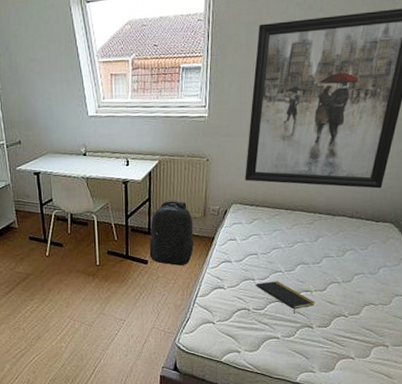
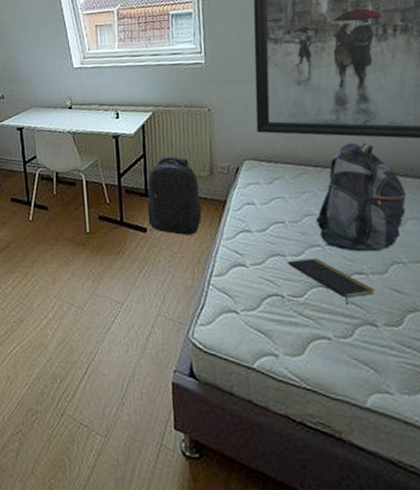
backpack: none [281,190,350,275] -> present [315,142,407,252]

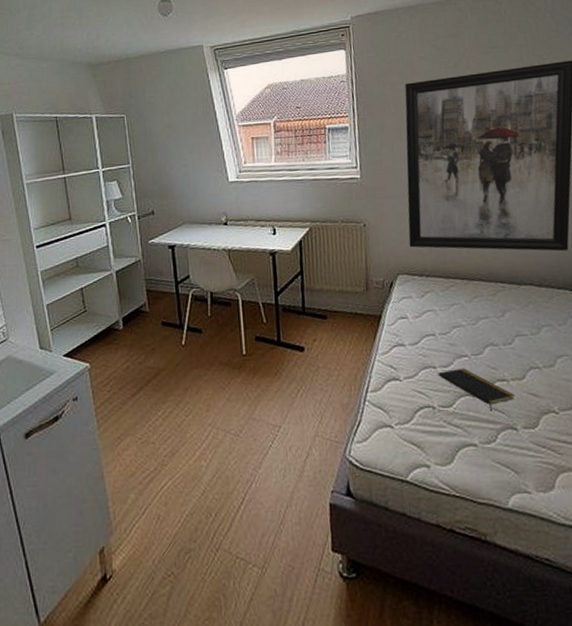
backpack: present [147,157,202,235] -> none [304,273,358,352]
backpack: present [315,142,407,252] -> none [463,255,542,360]

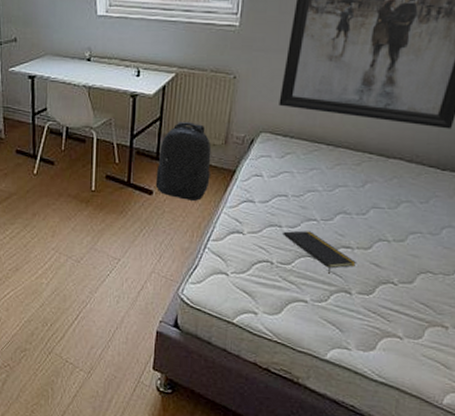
backpack: none [304,273,358,352] -> present [155,122,212,201]

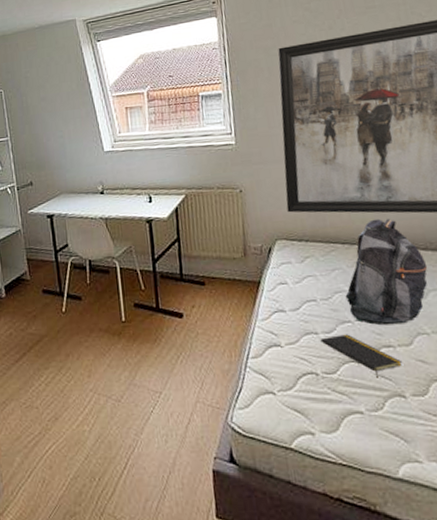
backpack: present [155,122,212,201] -> none [182,239,237,319]
backpack: none [317,124,407,229] -> present [345,218,428,326]

